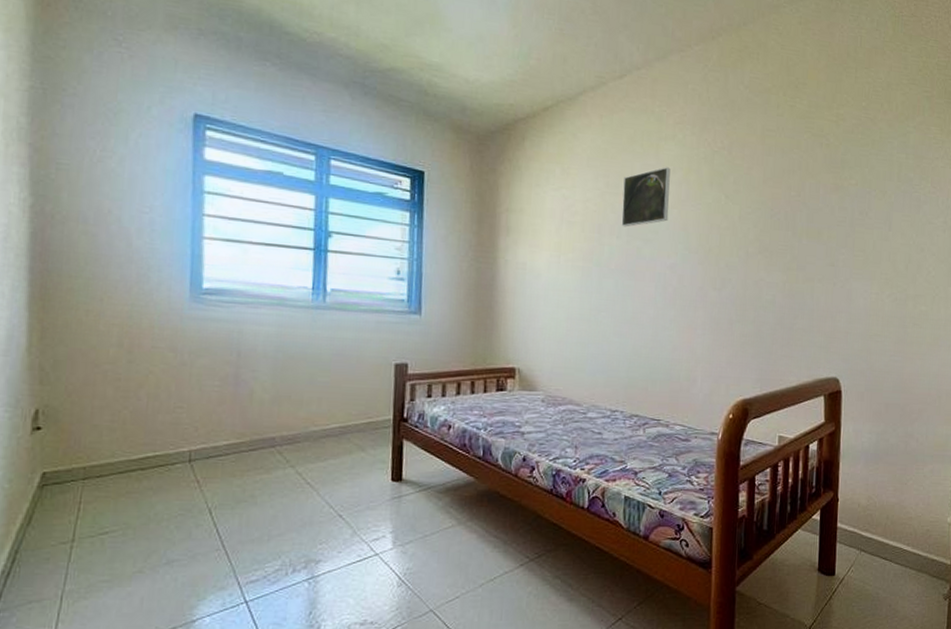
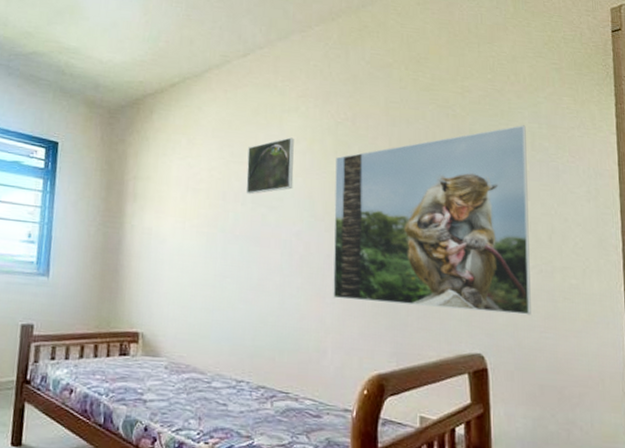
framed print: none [704,155,894,341] -> present [333,125,531,315]

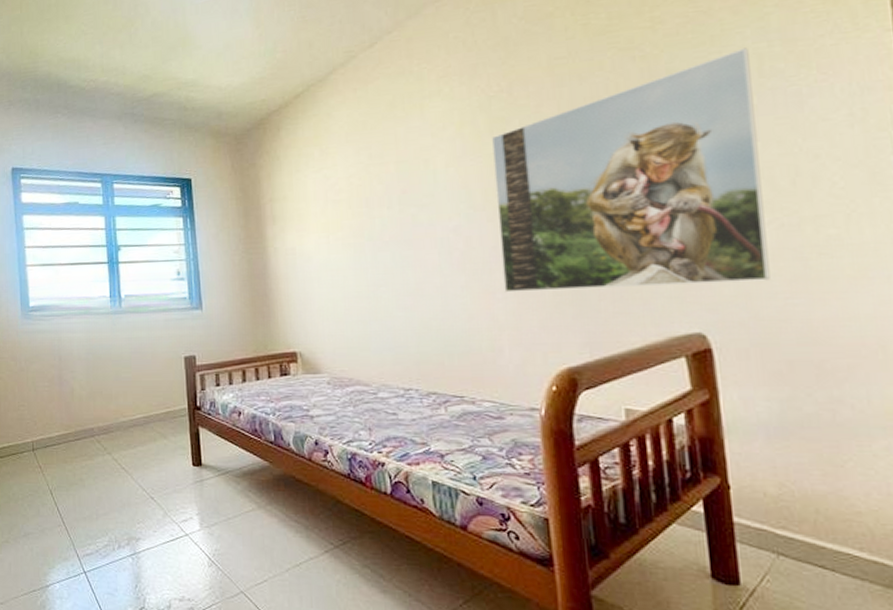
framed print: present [245,137,294,195] -> none [388,125,445,196]

